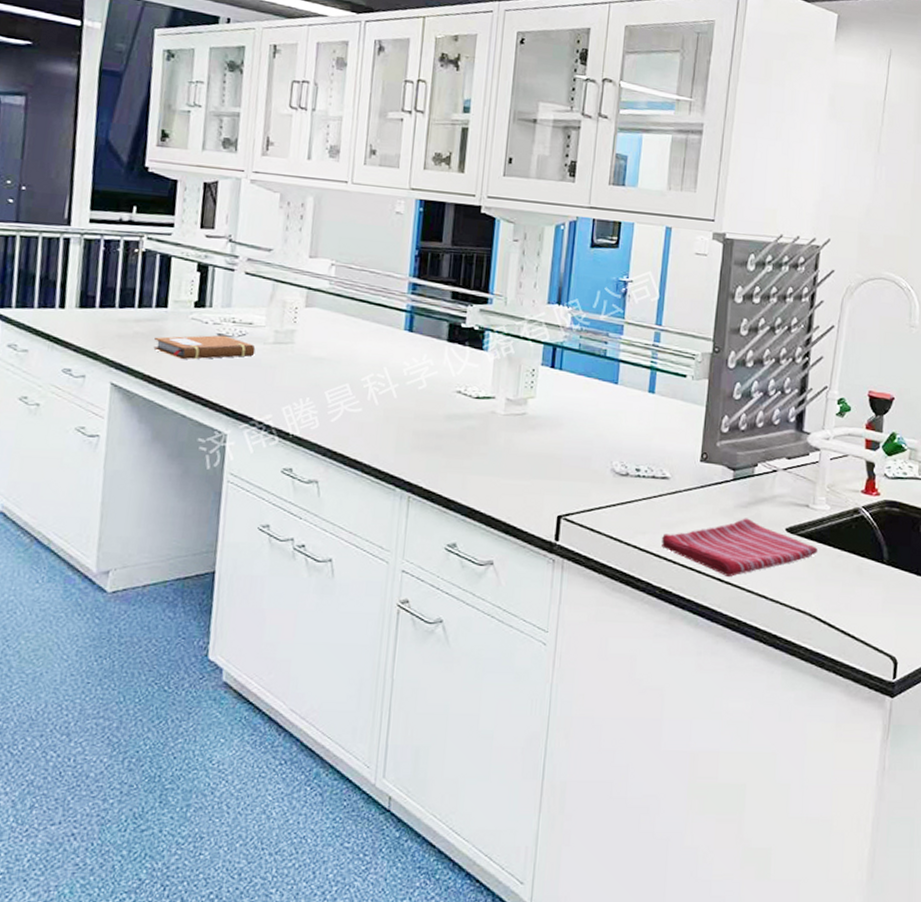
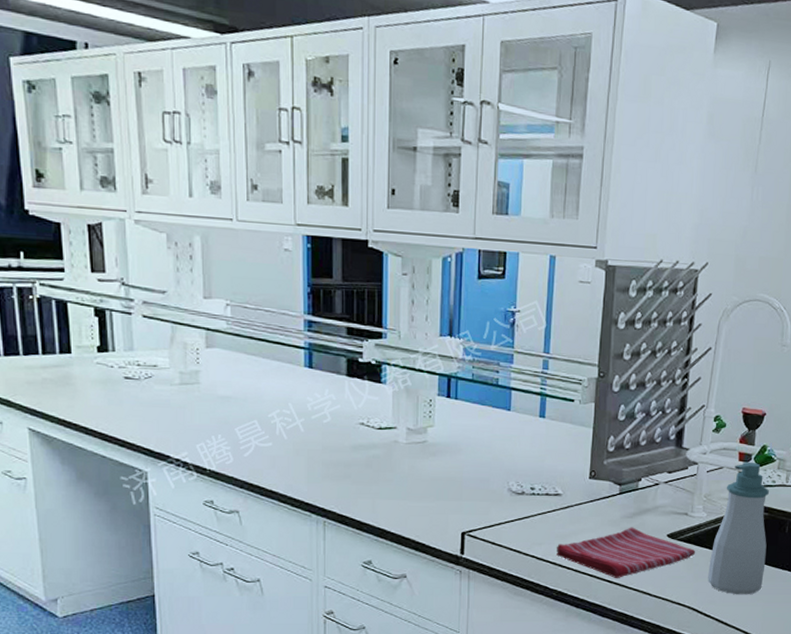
notebook: present [153,335,256,360] -> none [64,378,163,403]
soap bottle: none [832,450,900,604] -> present [708,461,769,595]

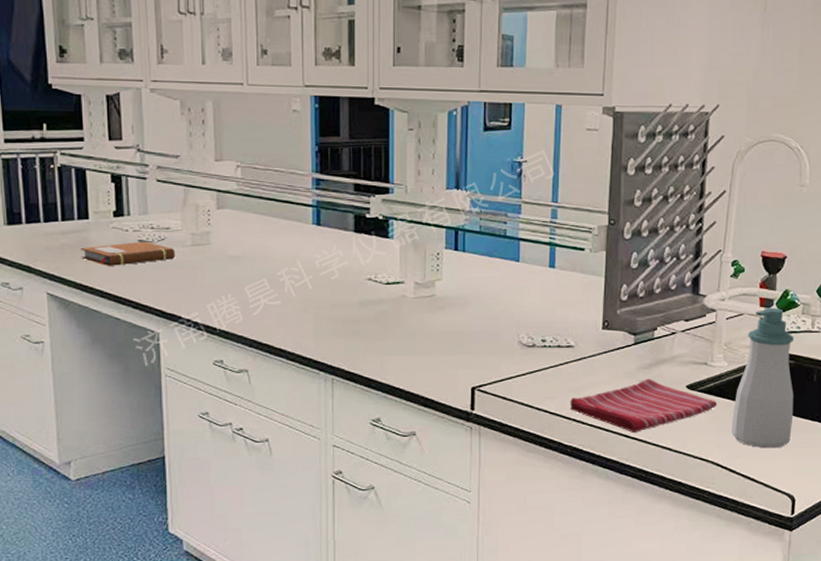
notebook: none [64,378,163,403] -> present [81,241,176,266]

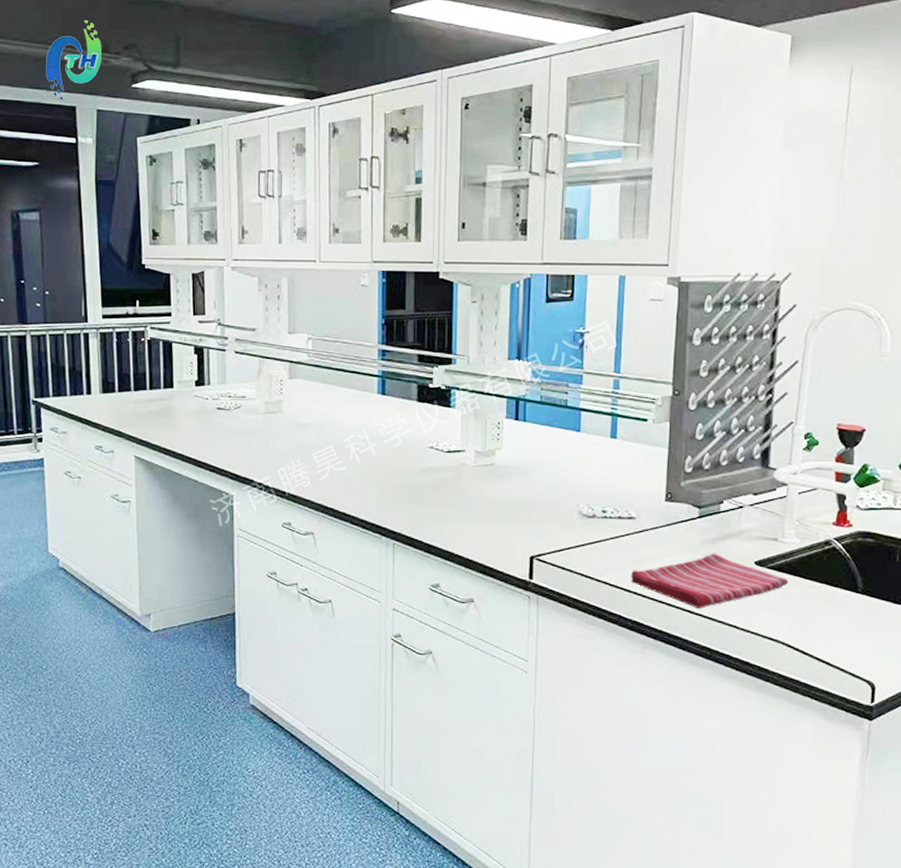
notebook: present [81,241,176,266] -> none [165,409,250,432]
soap bottle: present [732,307,794,449] -> none [804,482,874,632]

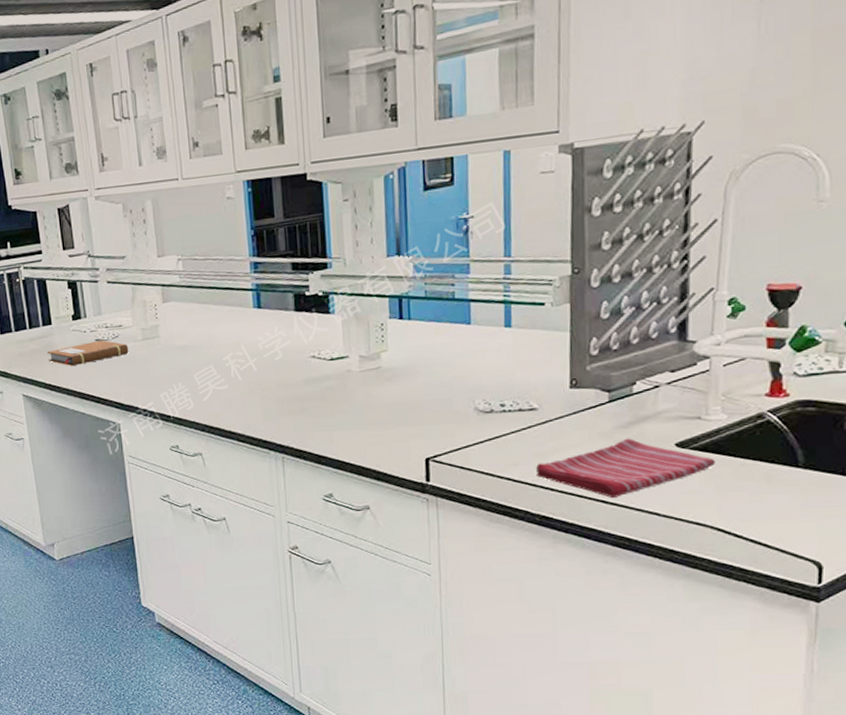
notebook: none [165,409,250,432] -> present [47,340,129,366]

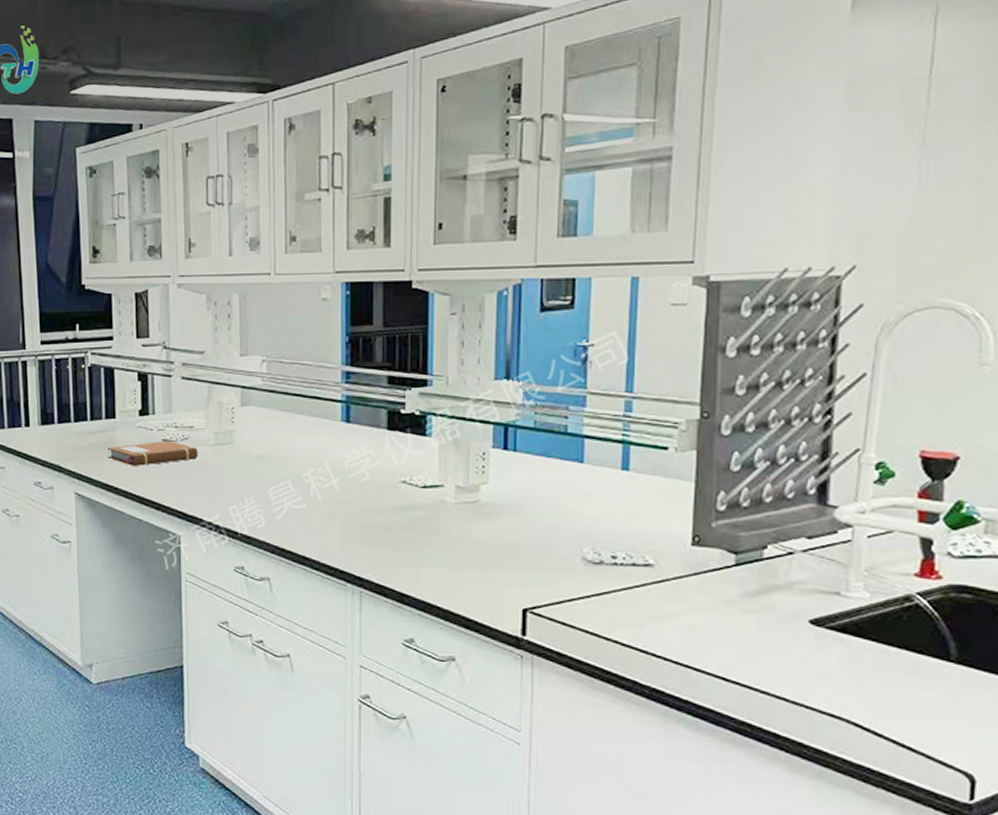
dish towel: present [535,438,715,498] -> none [647,608,854,676]

